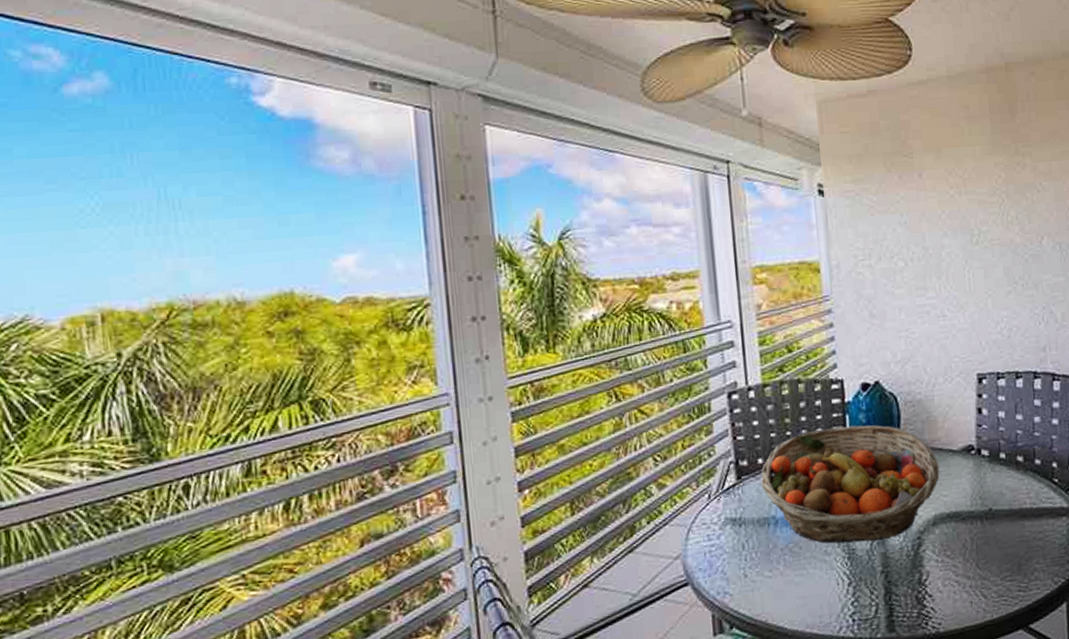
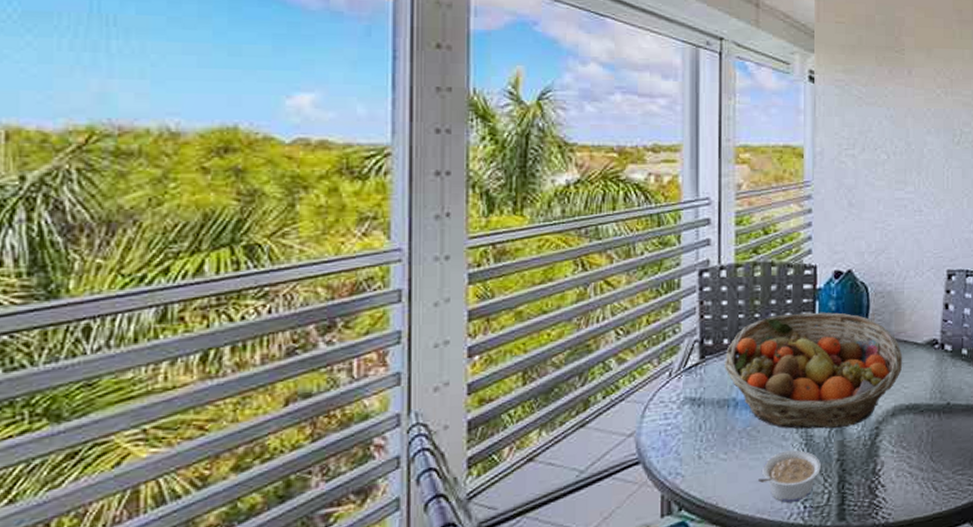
legume: none [803,563,866,617] -> present [757,449,821,503]

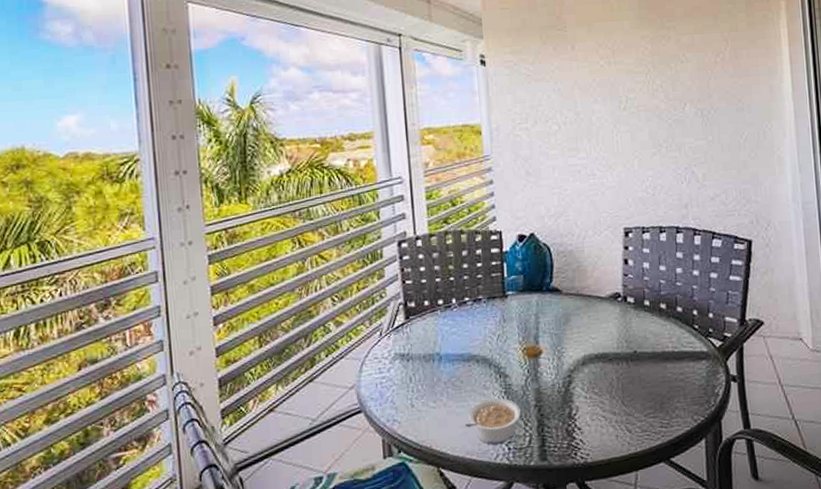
fruit basket: present [725,312,903,429] -> none [427,272,589,379]

